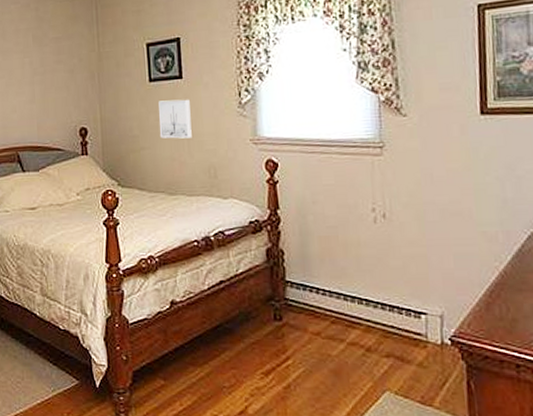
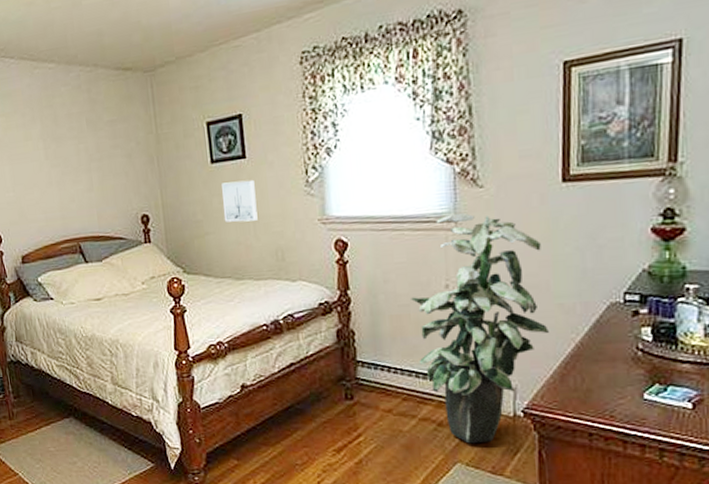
indoor plant: none [339,140,473,371] -> present [411,213,549,444]

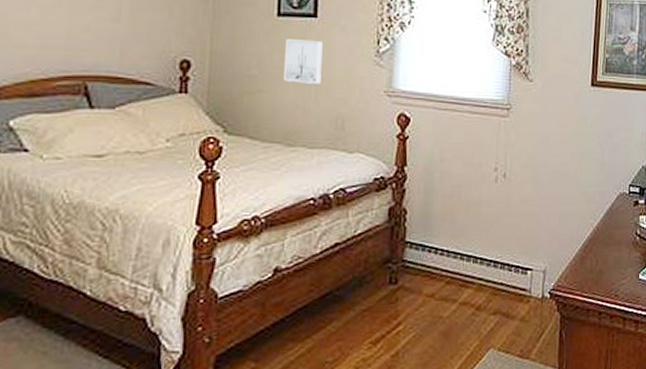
indoor plant: present [411,213,549,444] -> none [463,102,574,328]

